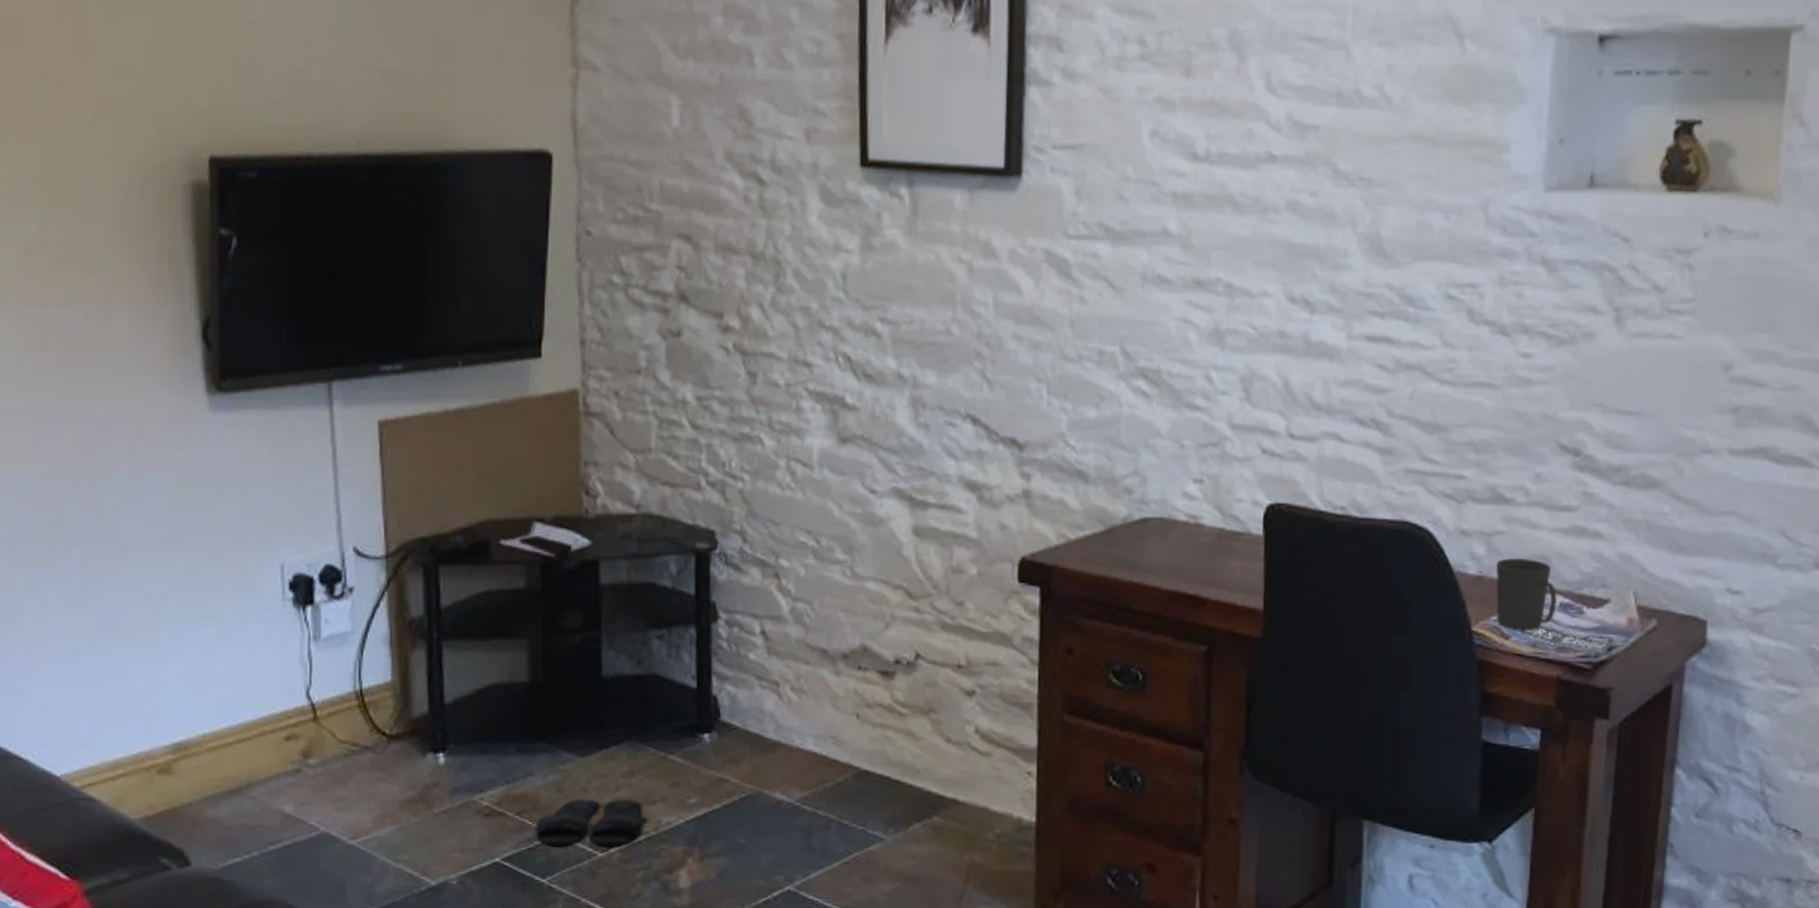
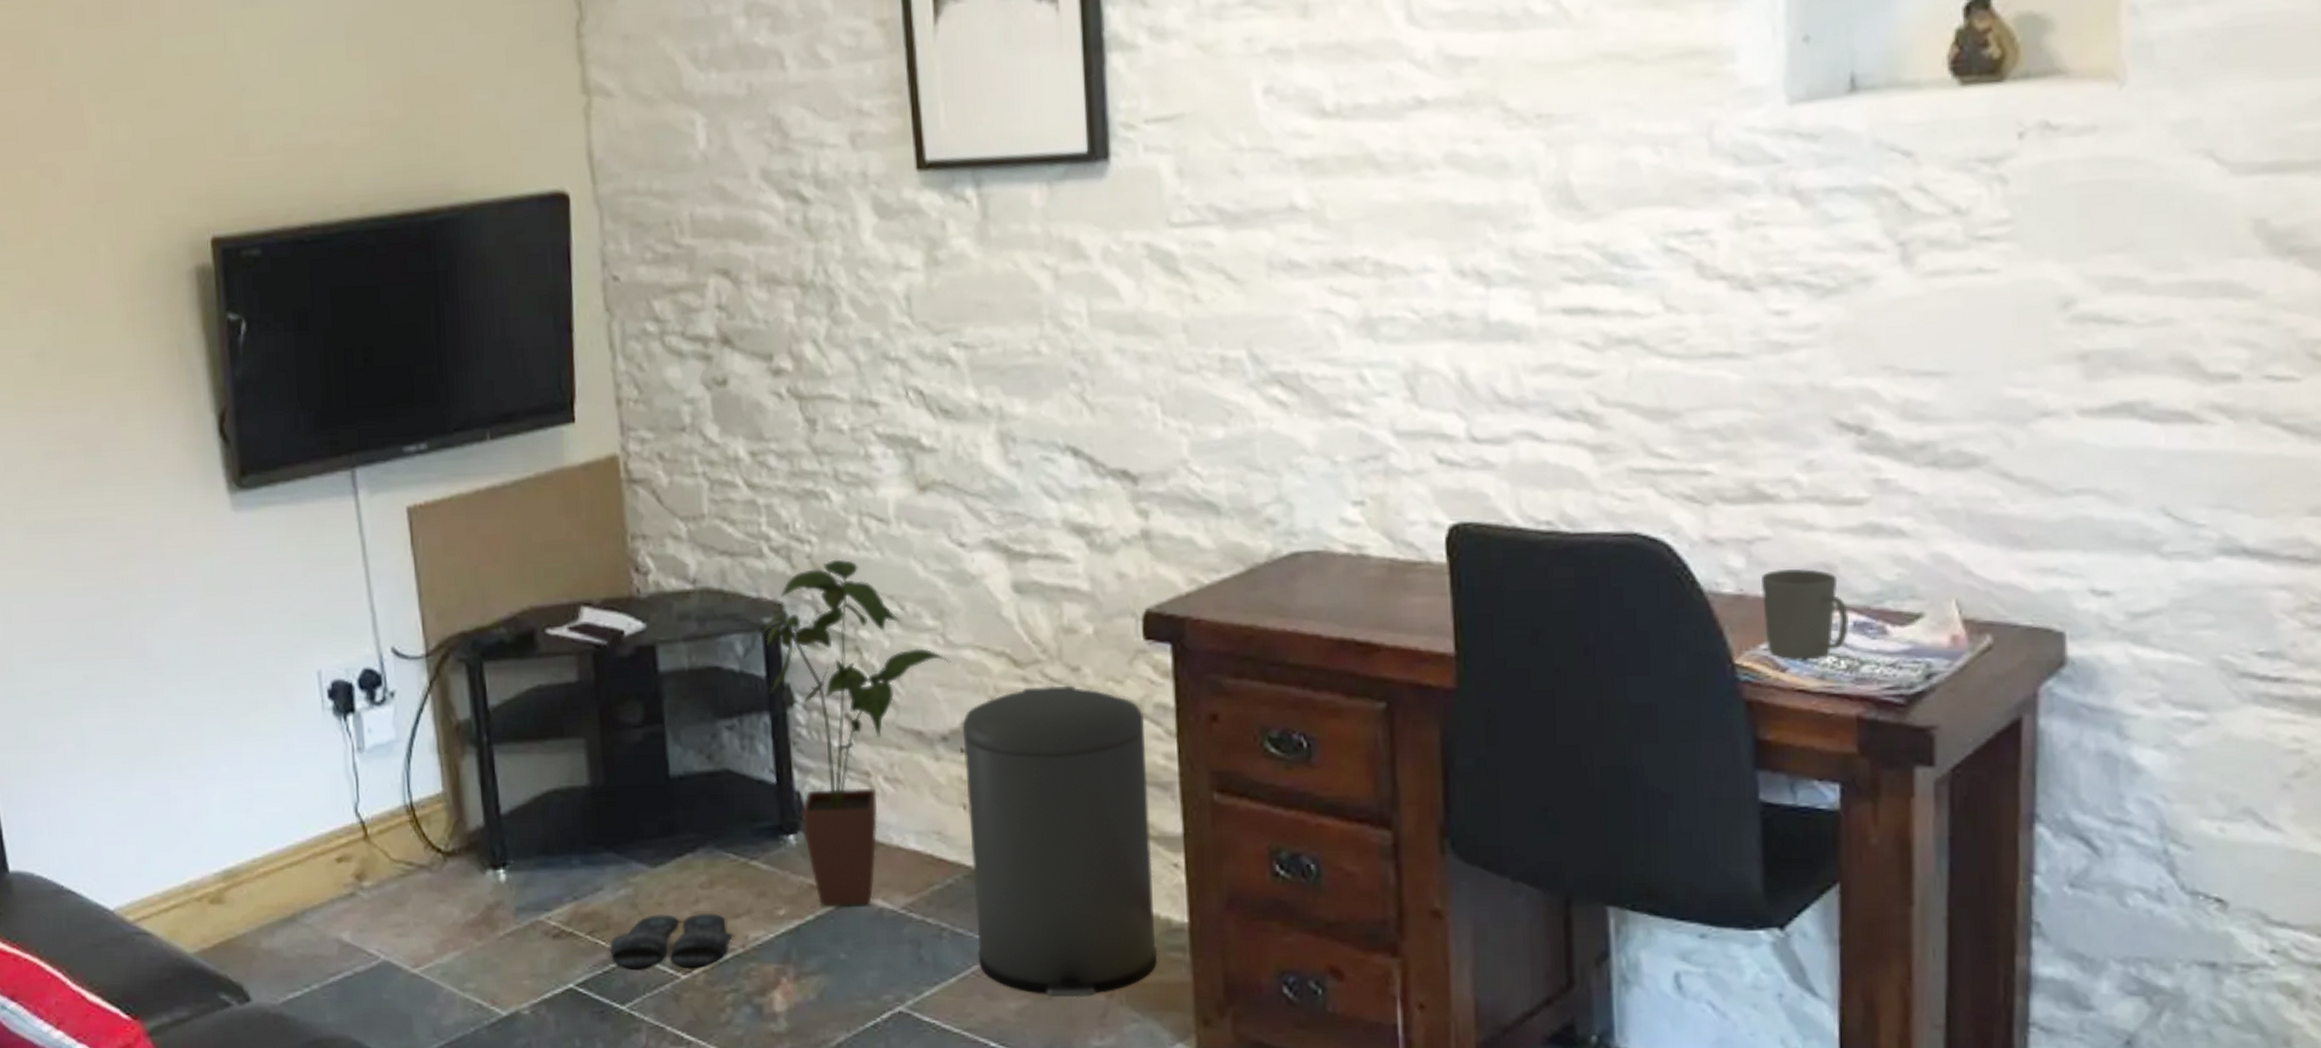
house plant: none [693,496,856,798] -> present [761,559,951,906]
pedal bin: none [859,616,1014,883] -> present [962,685,1158,998]

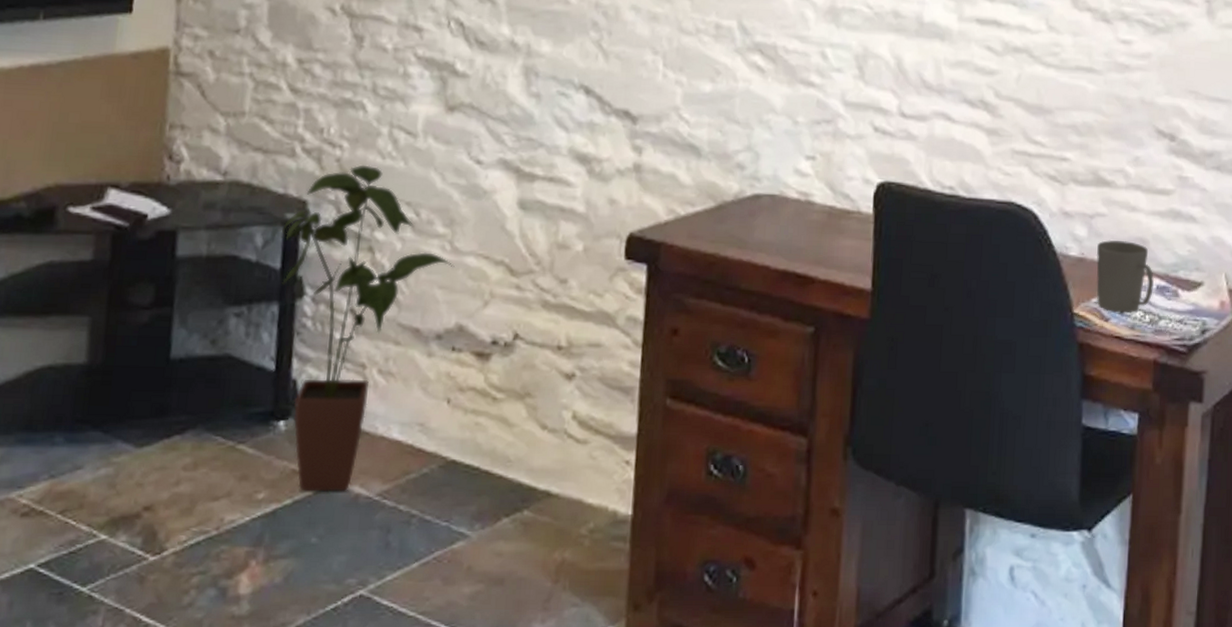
slippers: present [609,913,734,969] -> none [78,494,210,550]
pedal bin: present [962,685,1158,998] -> none [441,294,617,583]

